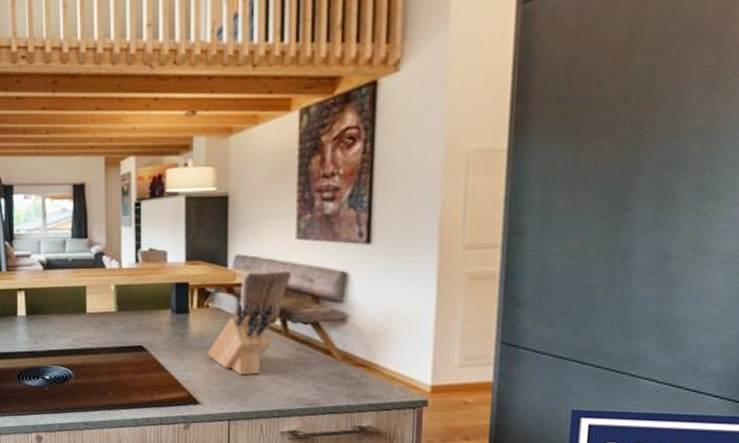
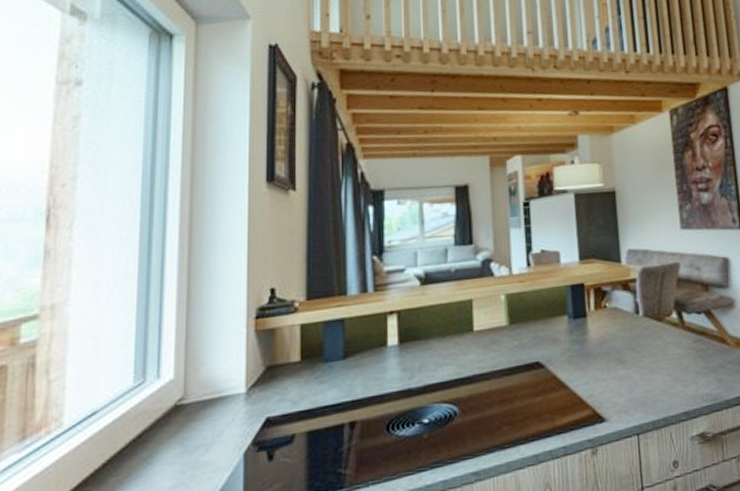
knife block: present [207,303,275,376] -> none [609,296,671,380]

